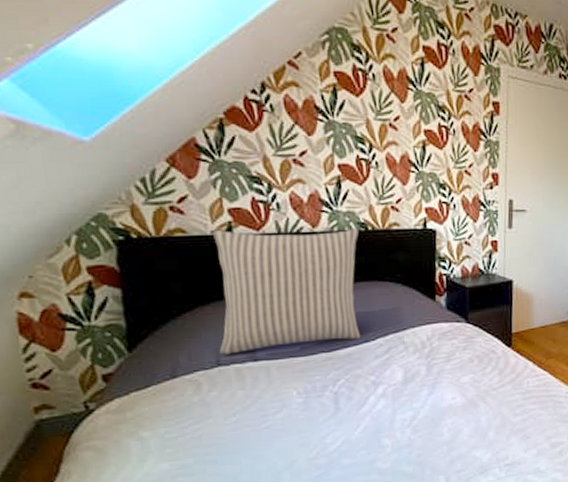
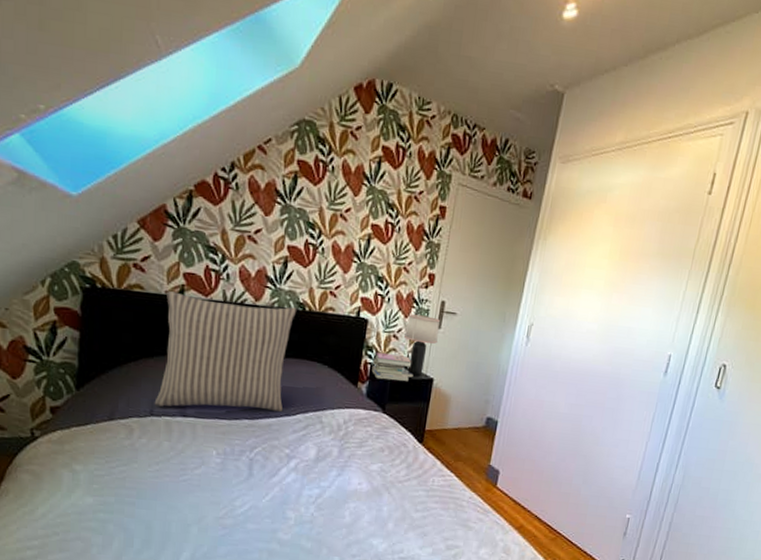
books: none [447,261,492,290] -> present [371,352,413,381]
table lamp: none [476,217,511,281] -> present [404,314,440,377]

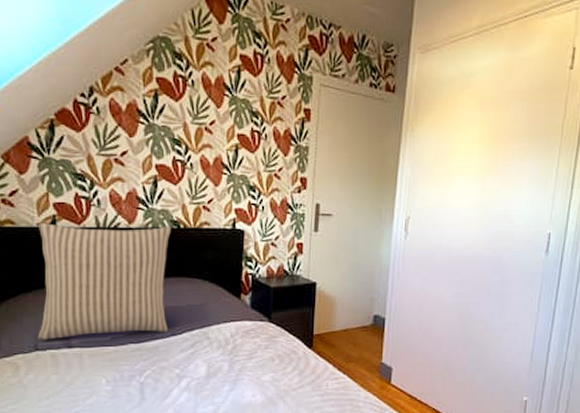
books: present [371,352,413,381] -> none [253,261,296,289]
table lamp: present [404,314,440,377] -> none [282,220,316,283]

